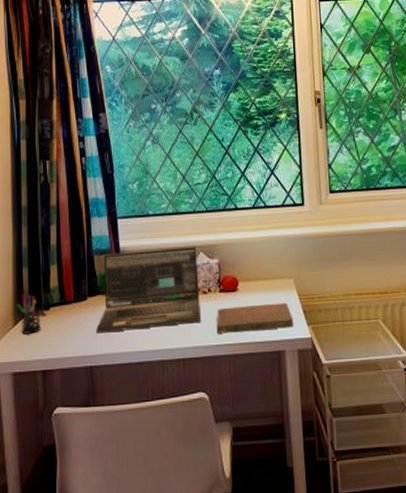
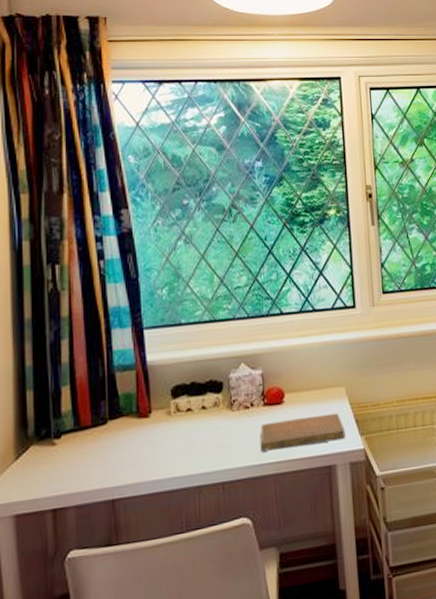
pen holder: present [17,294,41,334] -> none [19,421,51,469]
laptop: present [96,246,201,334] -> none [119,356,242,462]

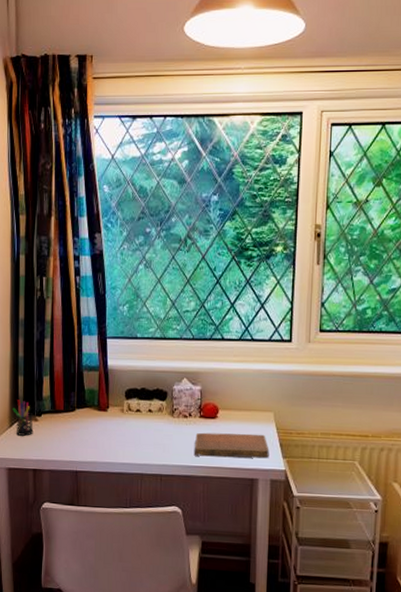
pen holder: none [19,421,51,469] -> present [13,400,34,436]

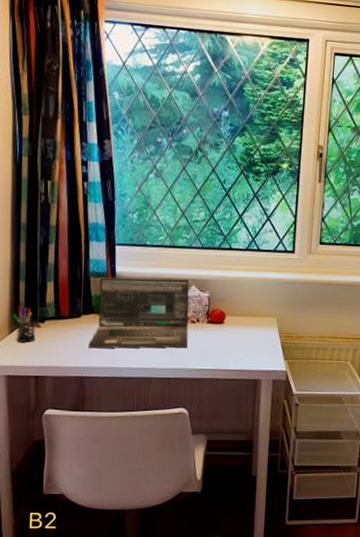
laptop: none [82,370,181,444] -> present [88,277,189,349]
notebook: present [194,432,270,459] -> none [201,337,272,361]

